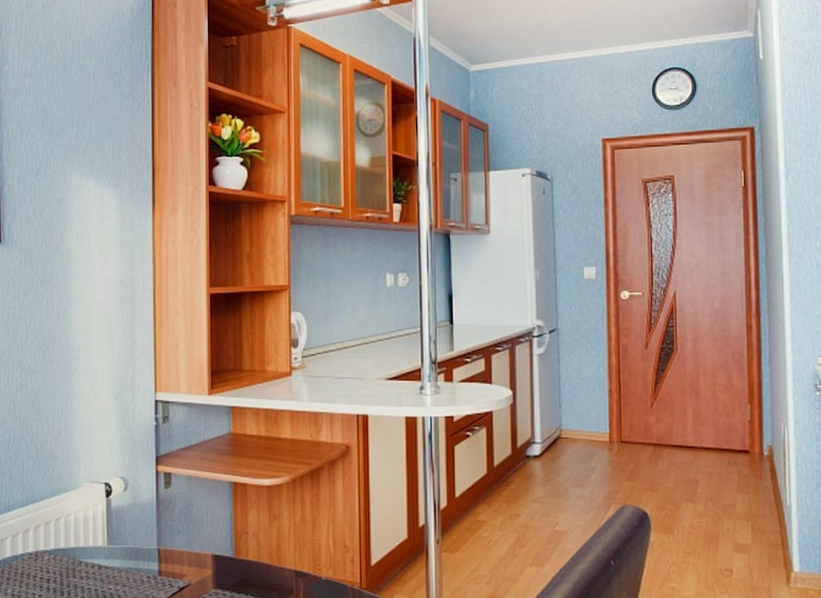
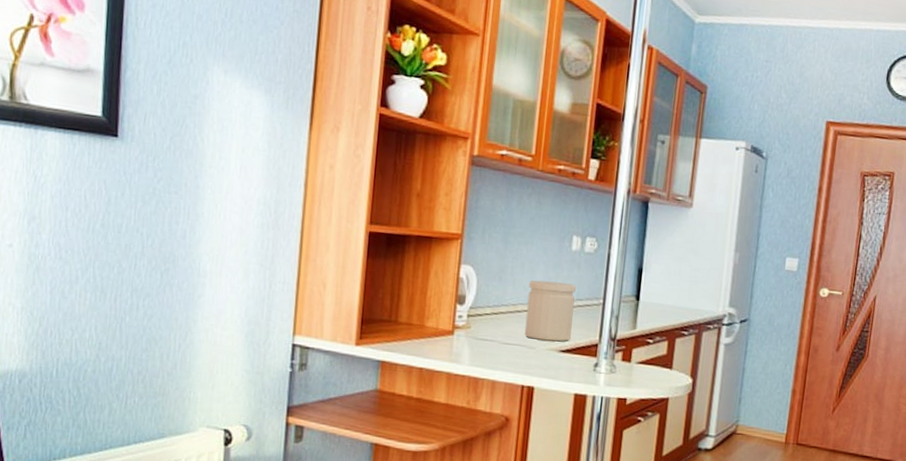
jar: none [353,317,396,371] -> present [524,280,576,342]

